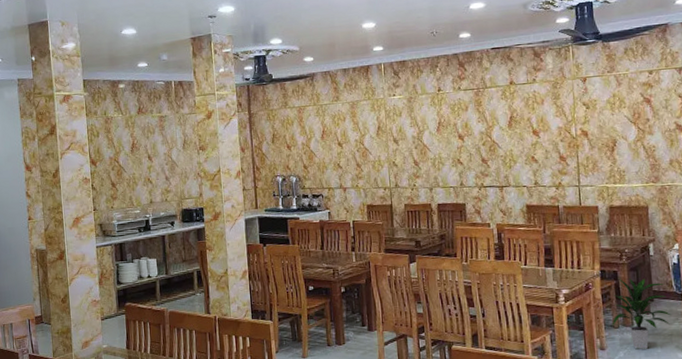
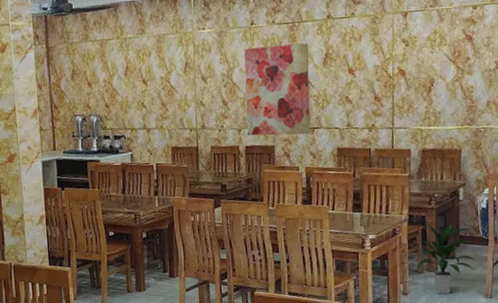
wall art: none [433,107,500,194] -> present [244,43,311,136]

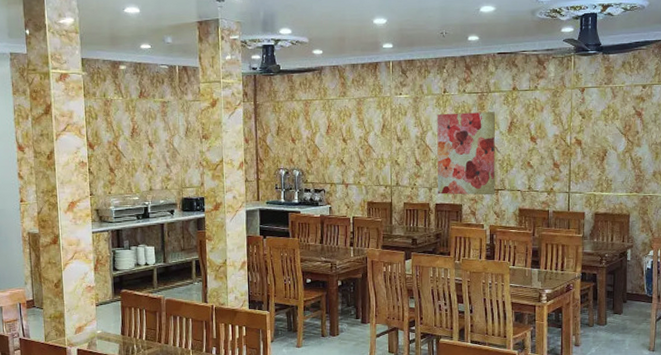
indoor plant: present [416,223,476,294] -> none [587,280,641,346]

